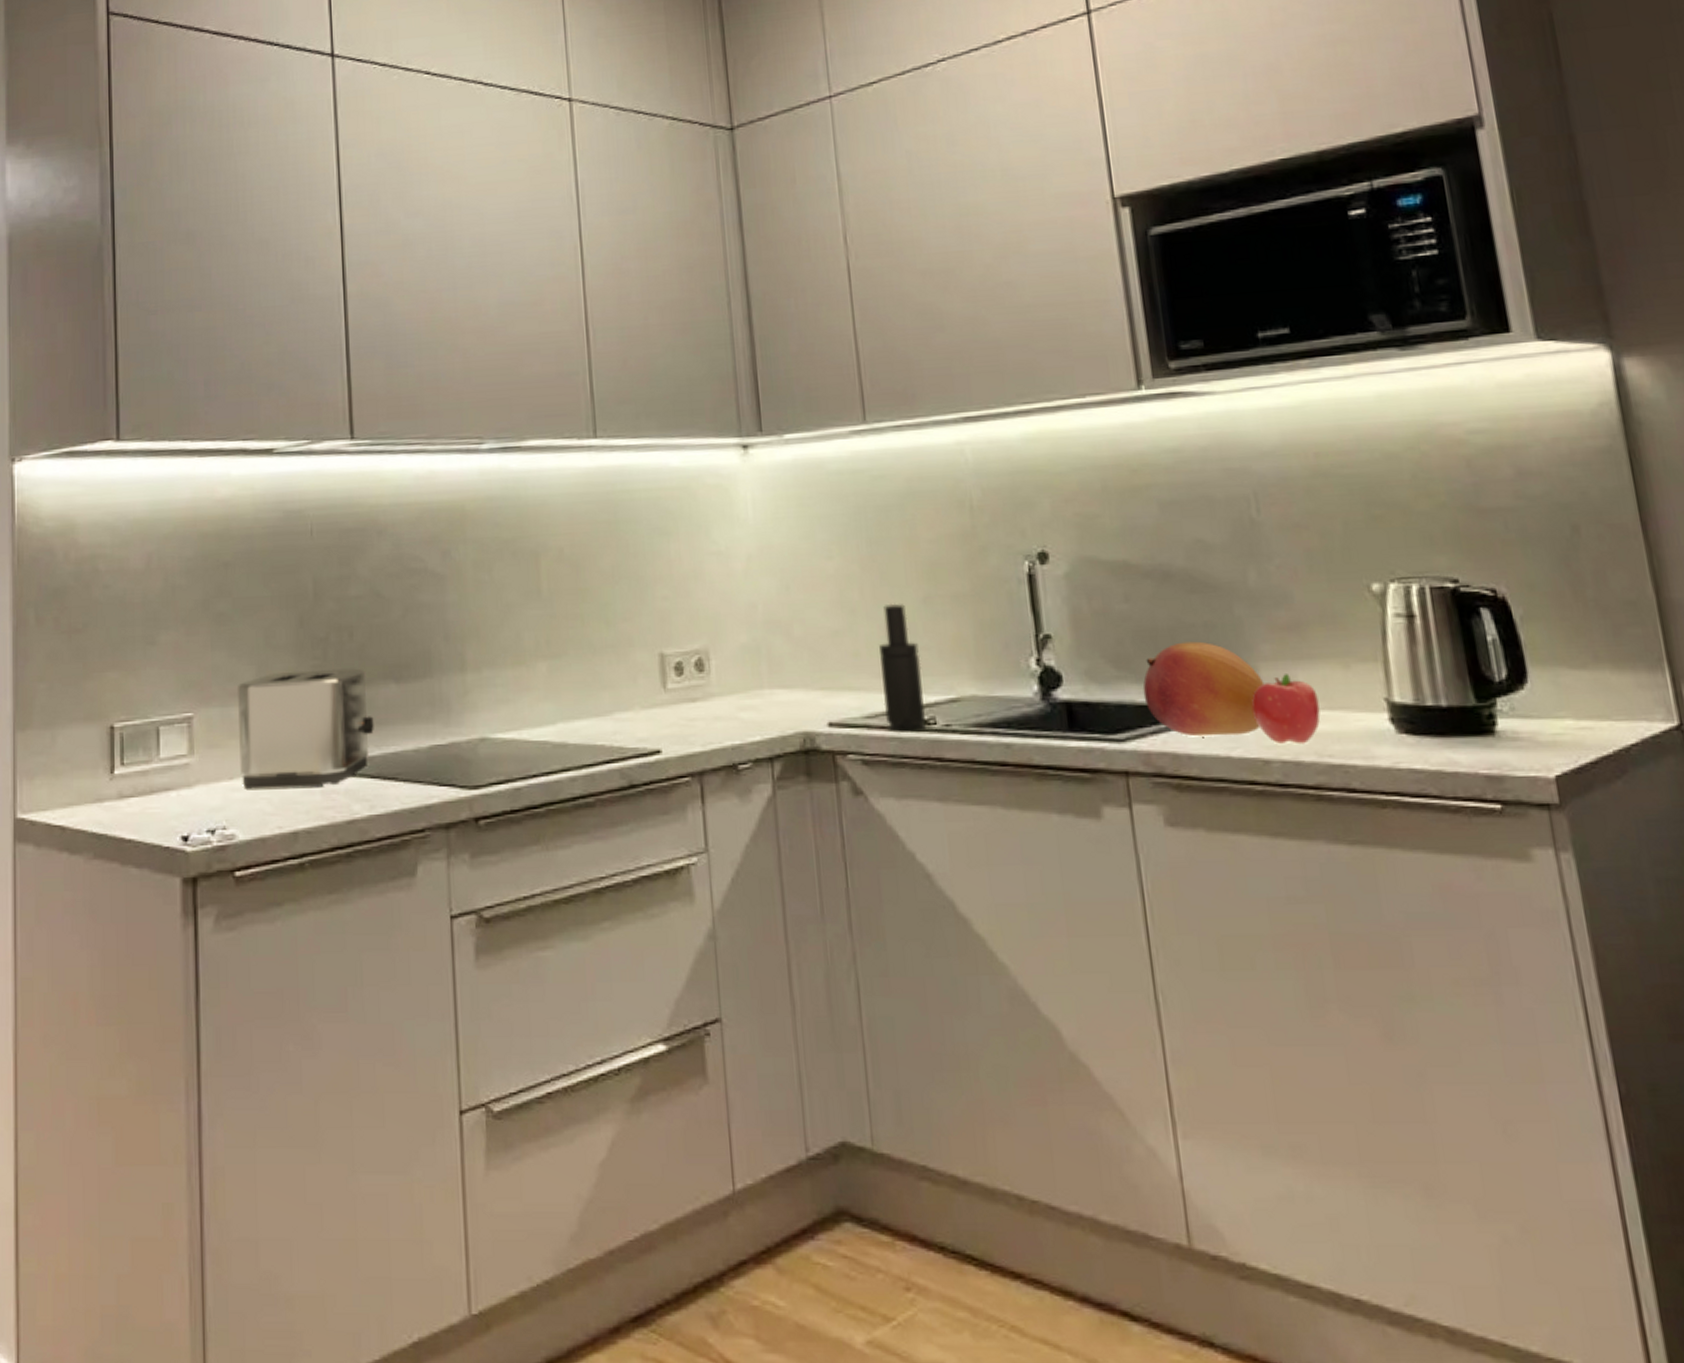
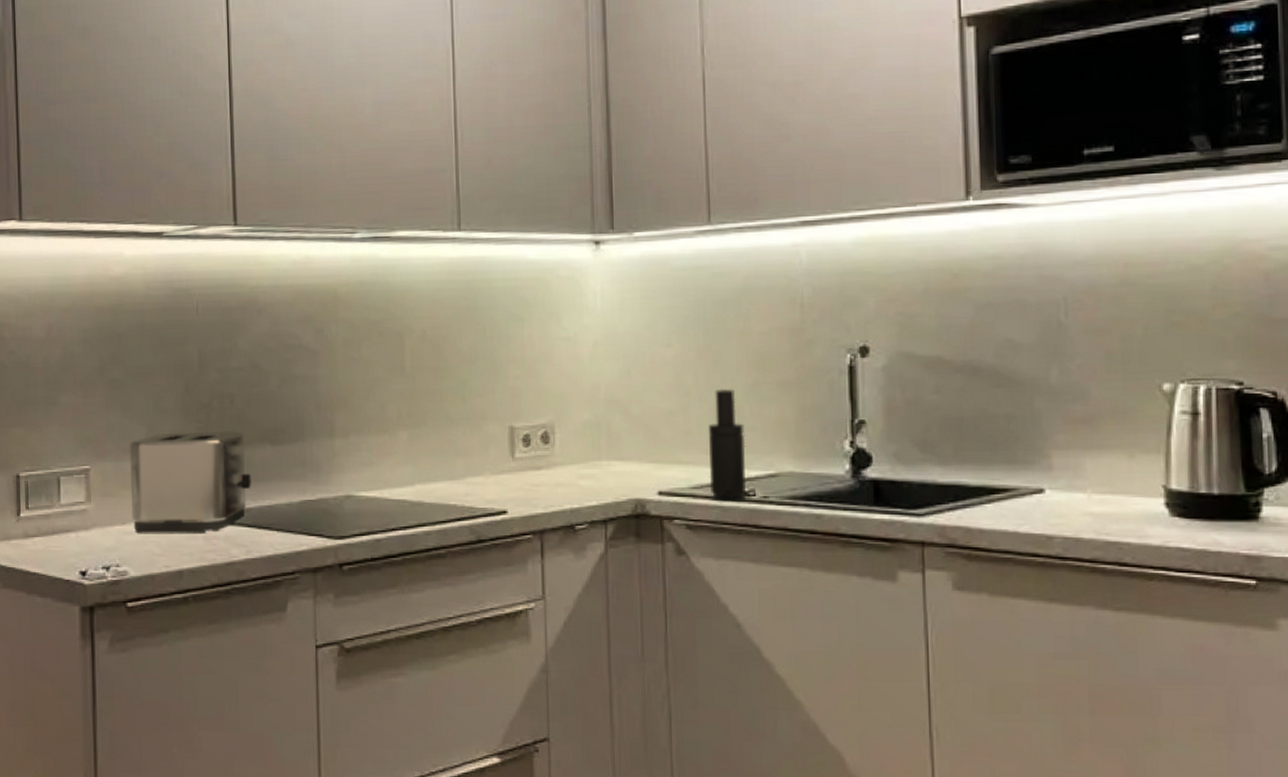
fruit: present [1142,641,1265,737] -> none [944,430,1055,514]
fruit: present [1251,674,1321,745] -> none [1041,461,1103,523]

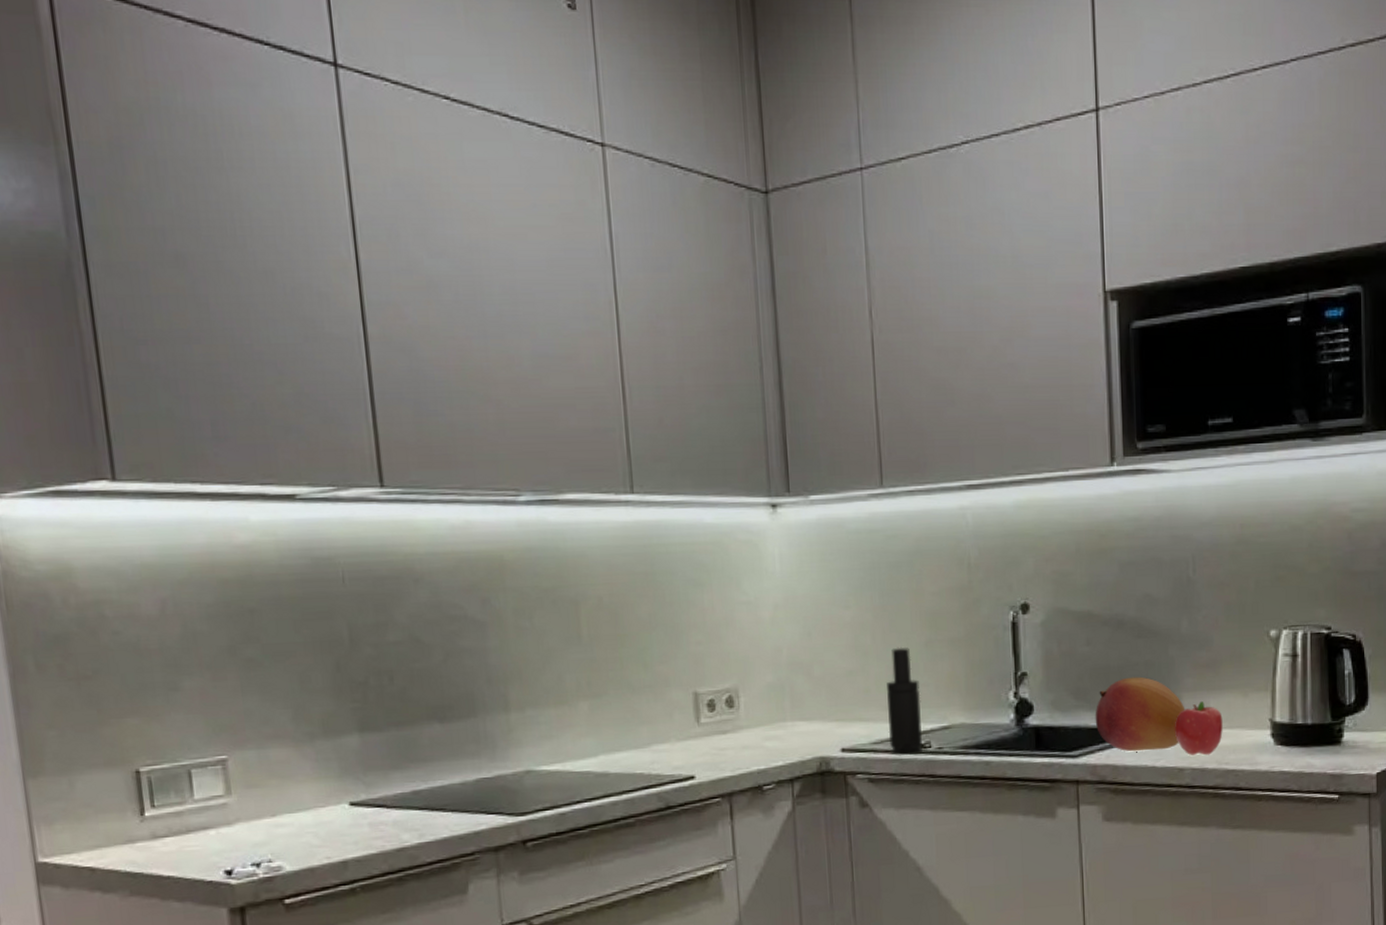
toaster: present [130,431,251,533] -> none [274,710,420,825]
fruit: none [944,430,1055,514] -> present [1095,676,1185,752]
fruit: none [1041,461,1103,523] -> present [1174,701,1223,756]

